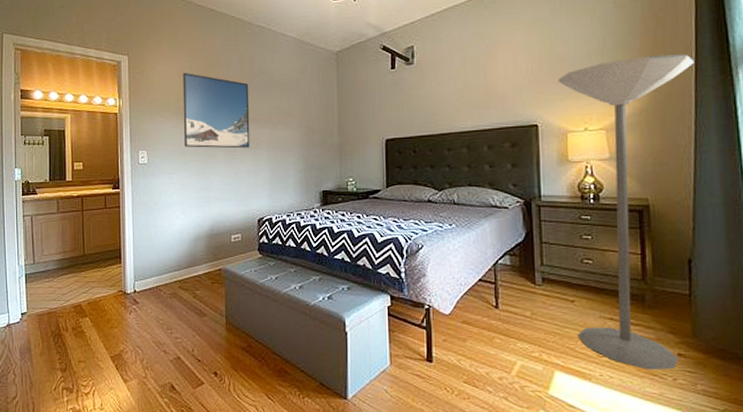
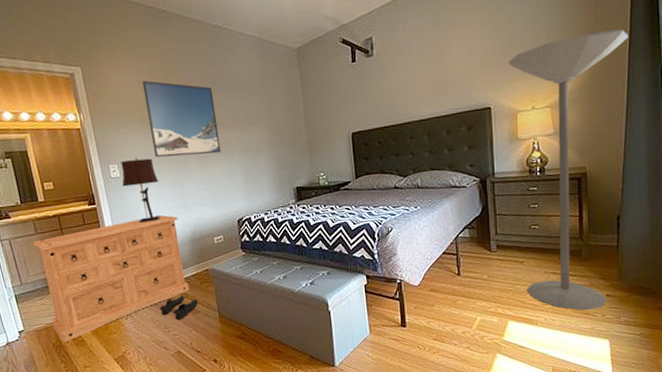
dresser: none [53,205,199,331] -> present [33,214,189,342]
table lamp: none [148,145,185,212] -> present [120,157,161,223]
shoe: none [165,294,206,321] -> present [159,295,199,320]

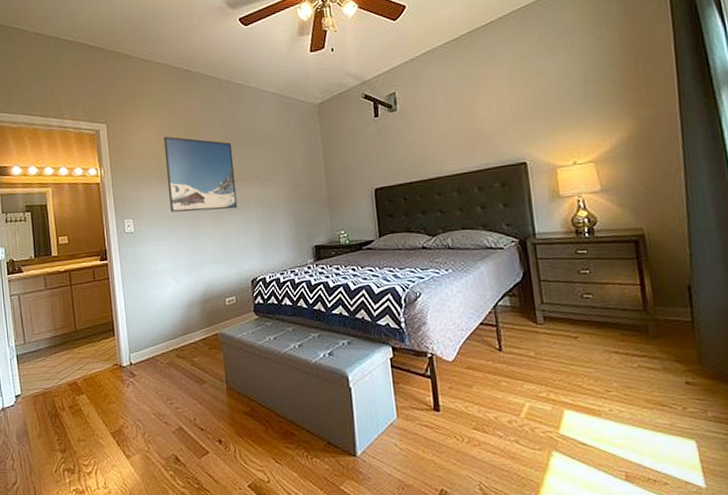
dresser: present [33,214,189,342] -> none [41,272,196,410]
table lamp: present [120,157,161,223] -> none [135,212,173,281]
shoe: present [159,295,199,320] -> none [163,362,205,390]
floor lamp: present [508,29,629,311] -> none [543,80,687,401]

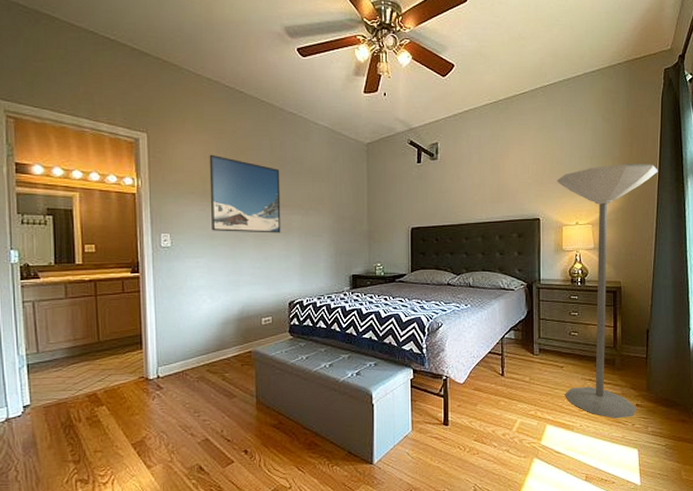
floor lamp: none [543,80,687,401] -> present [557,163,658,419]

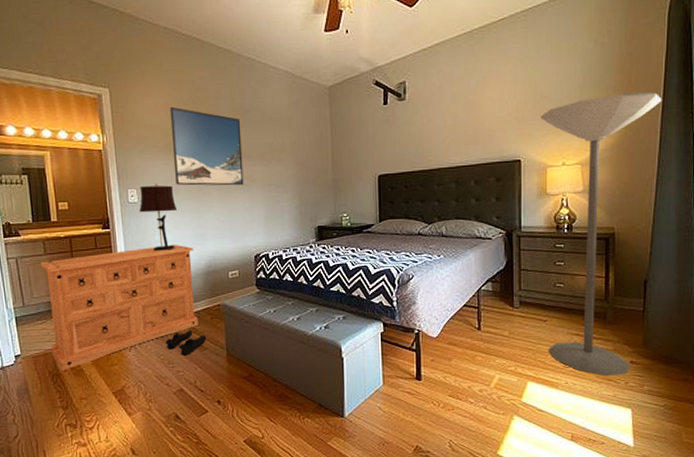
dresser: none [60,289,228,421] -> present [40,244,198,370]
table lamp: none [171,228,212,296] -> present [139,183,178,251]
shoe: none [192,376,236,404] -> present [165,329,207,356]

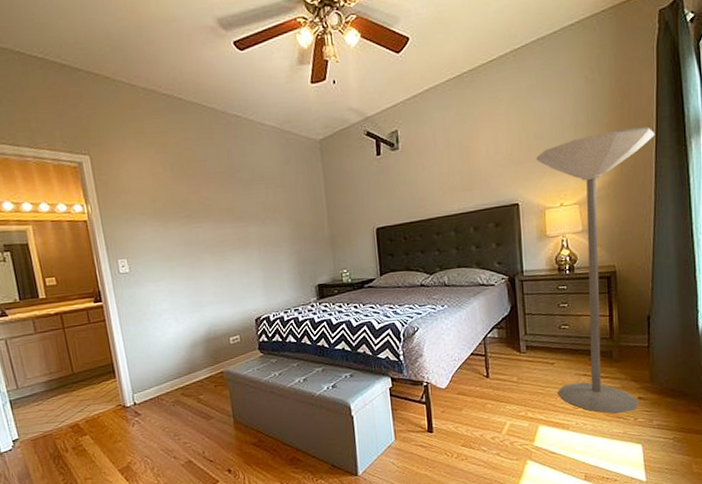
dresser: present [40,244,198,370] -> none [31,313,202,452]
table lamp: present [139,183,178,251] -> none [130,251,172,322]
shoe: present [165,329,207,356] -> none [169,399,212,427]
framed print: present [170,106,244,186] -> none [155,170,239,252]

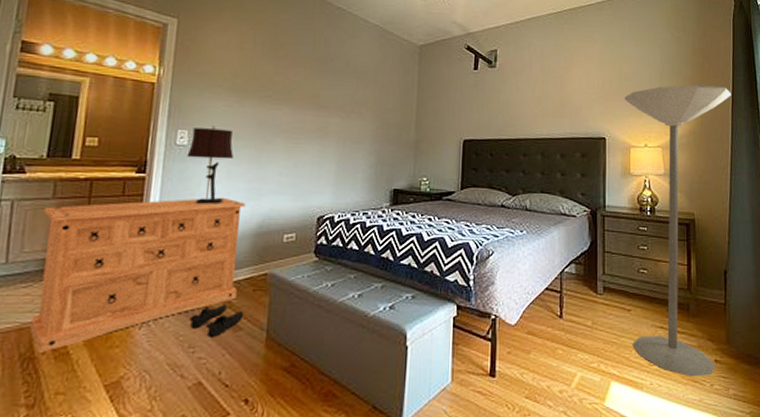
dresser: none [31,313,202,452] -> present [30,197,246,352]
table lamp: none [130,251,172,322] -> present [186,126,234,204]
shoe: none [169,399,212,427] -> present [189,303,244,337]

